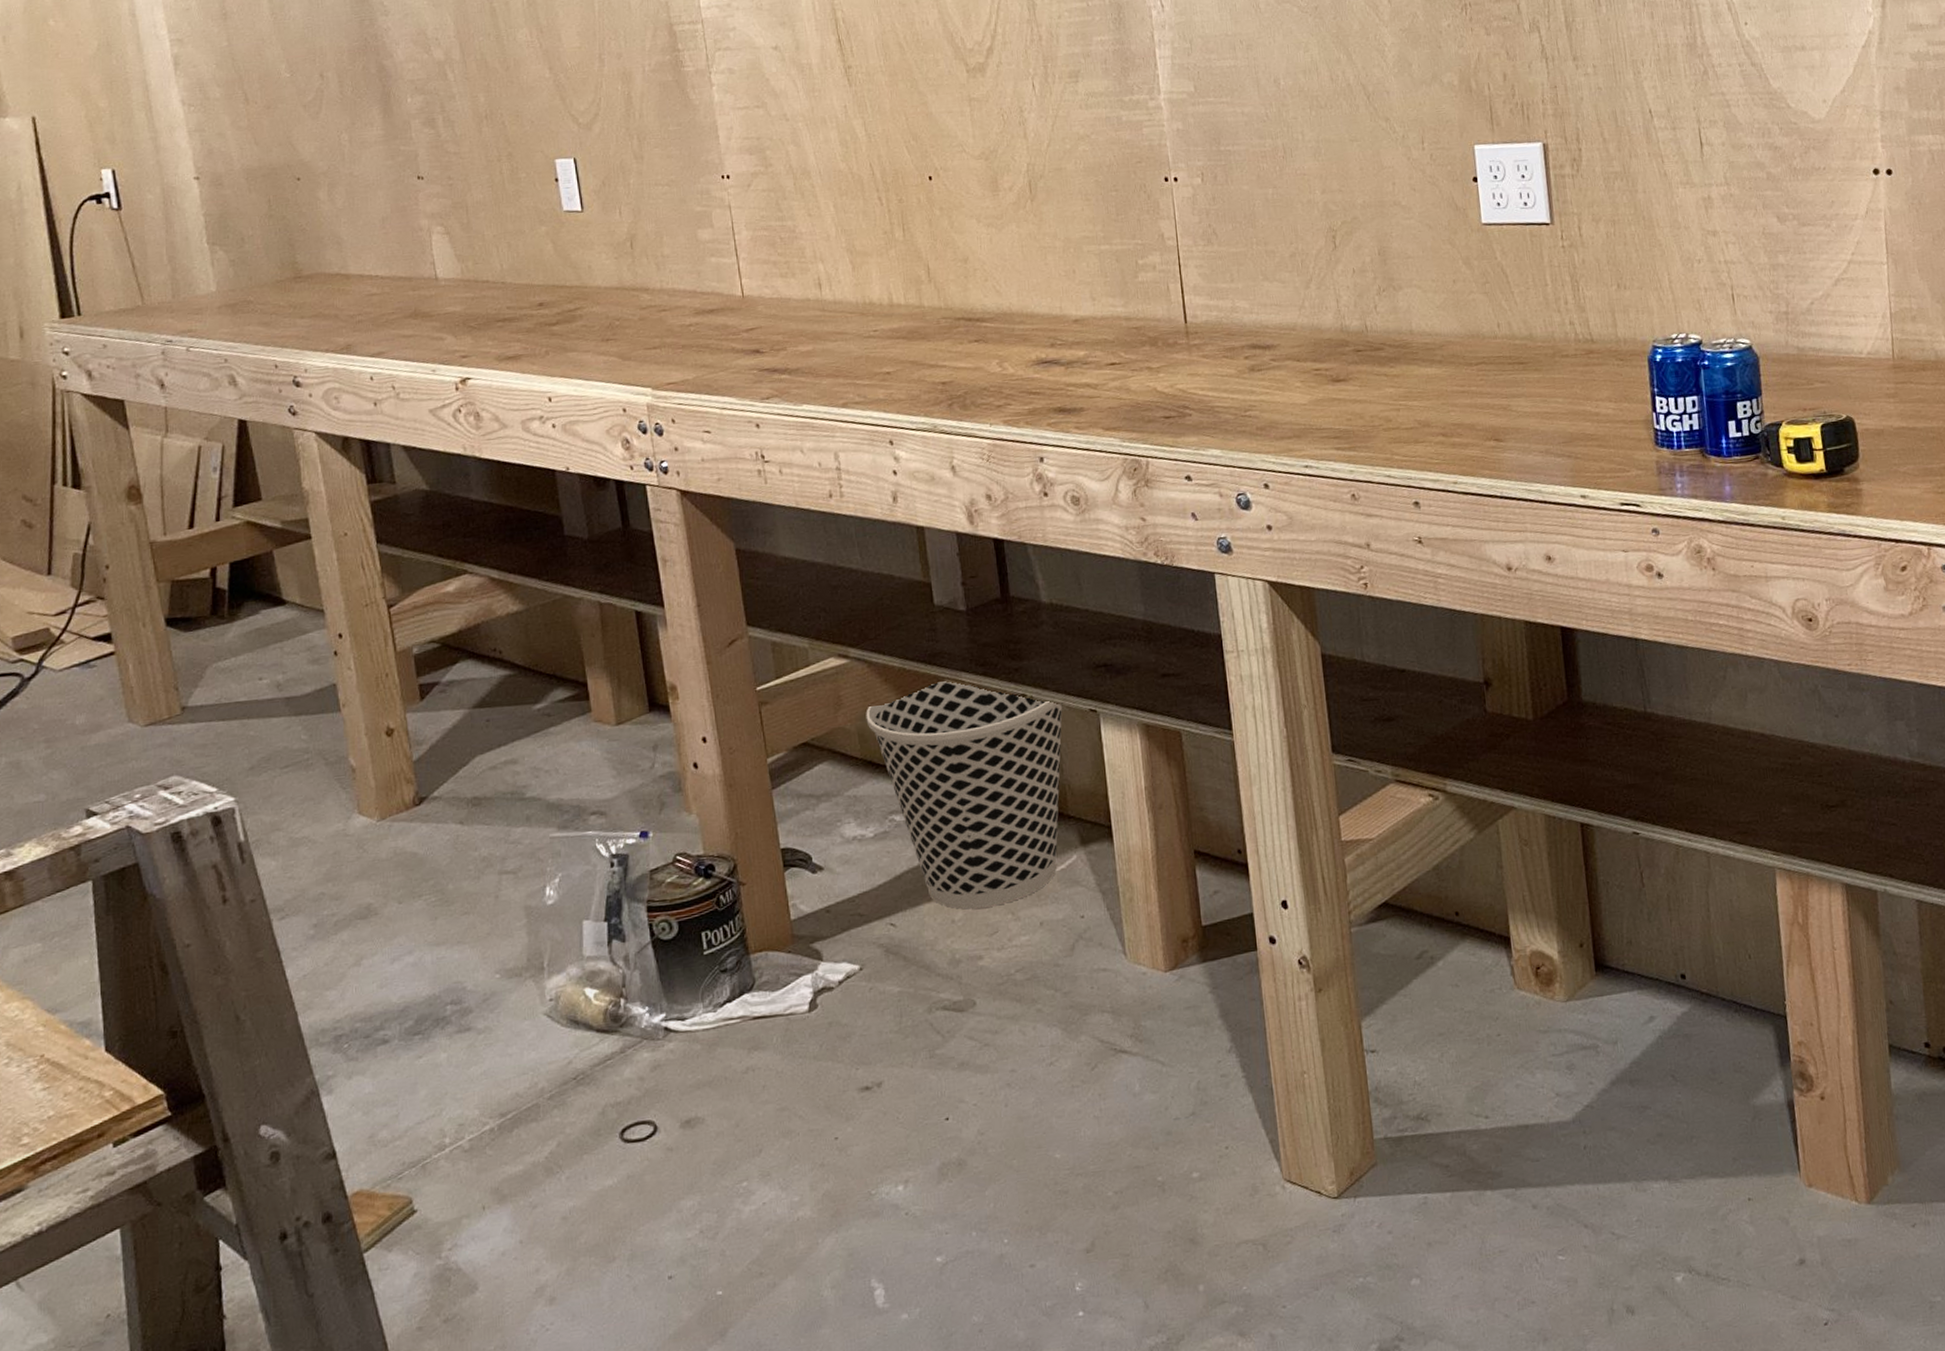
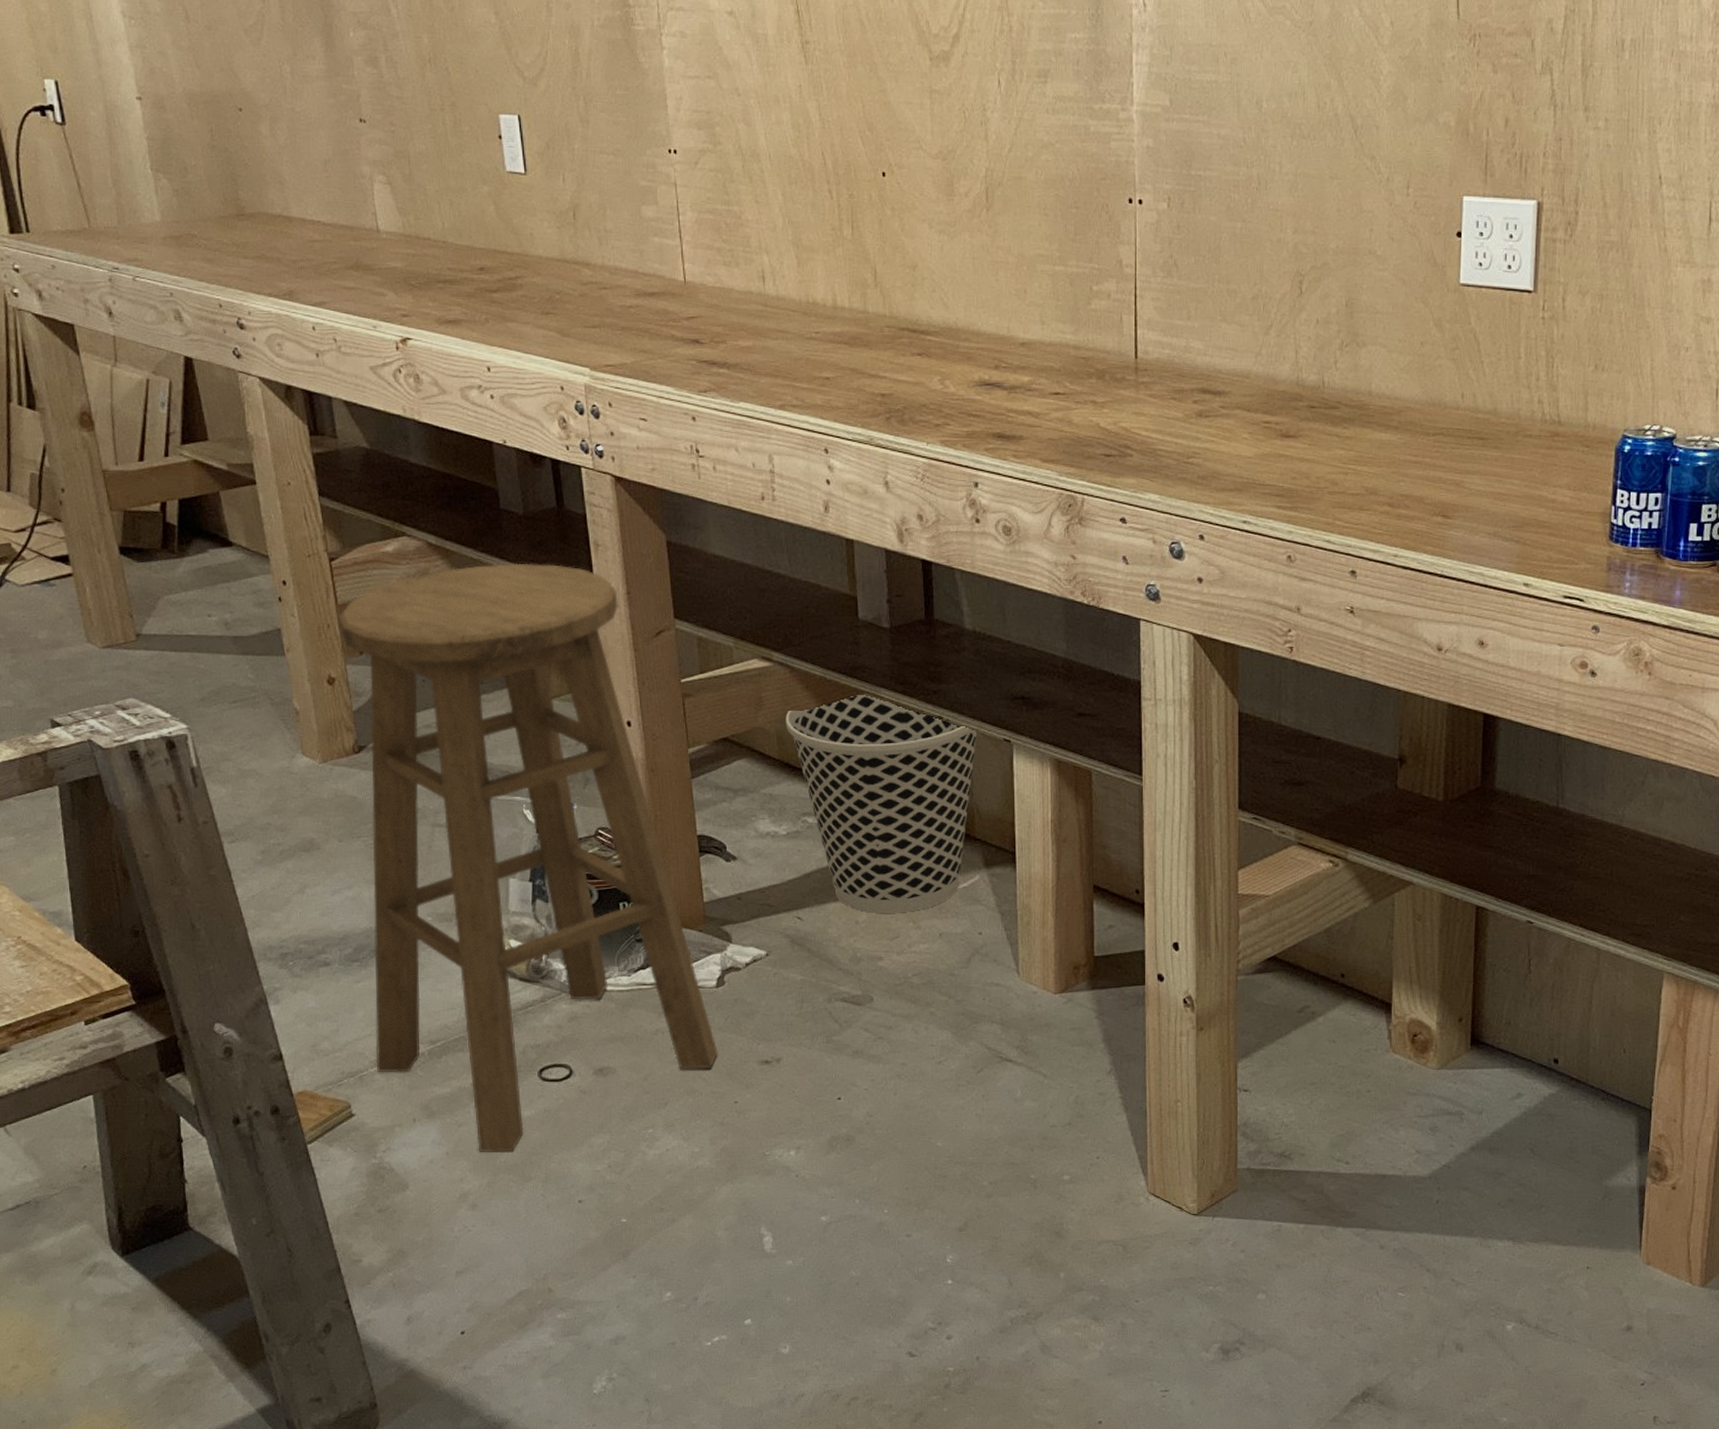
bar stool: none [397,585,814,1235] -> present [338,563,718,1154]

